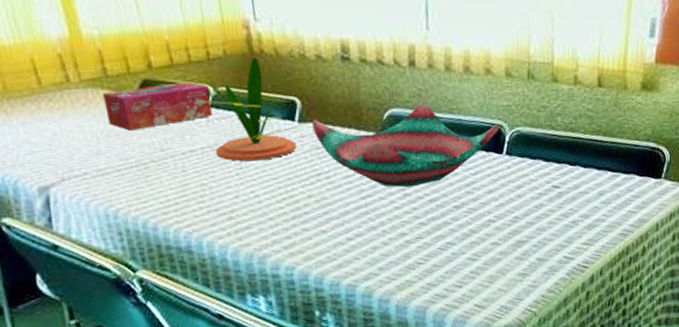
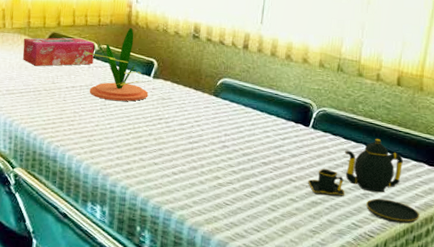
decorative bowl: present [312,103,499,188] -> none [162,77,308,141]
teapot: none [509,154,634,248] -> present [307,138,419,224]

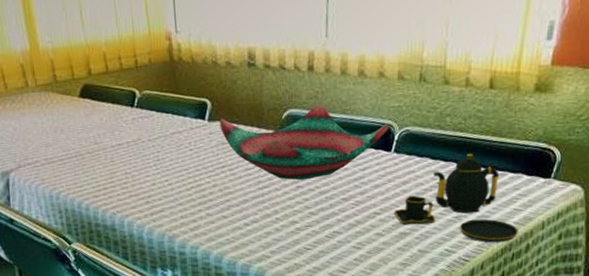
tissue box: present [22,37,95,67] -> none [53,86,137,127]
plant: present [85,28,149,102] -> none [126,65,206,154]
decorative bowl: none [162,77,308,141] -> present [220,104,388,180]

